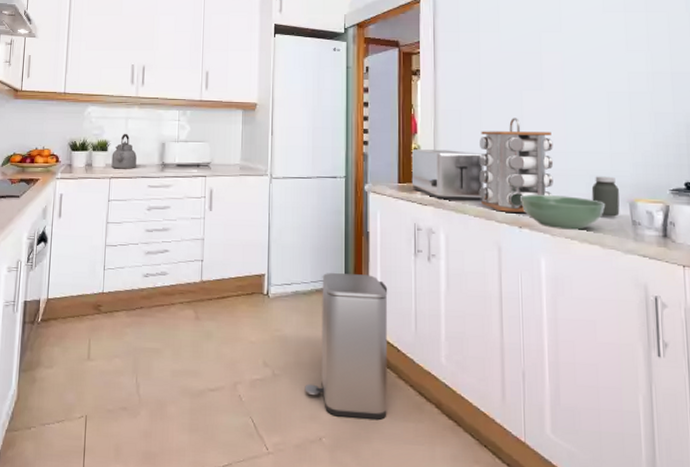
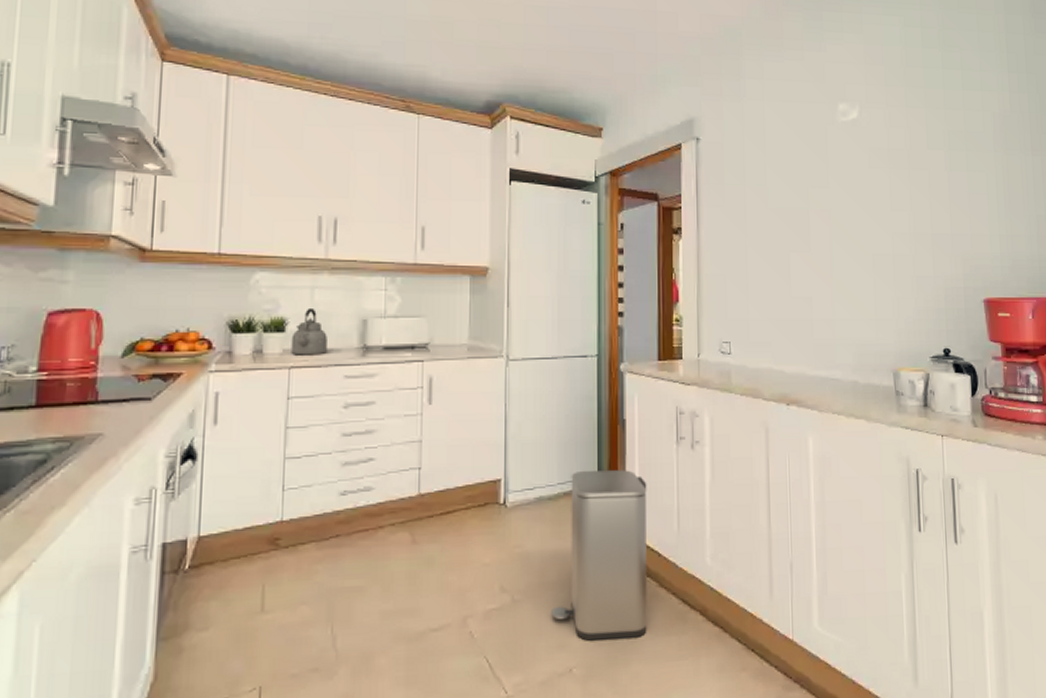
toaster: present [411,149,485,201] -> none [672,320,752,378]
spice rack: present [479,118,554,214] -> none [745,283,821,390]
bowl: present [519,195,606,230] -> none [787,368,871,404]
jar: present [591,176,620,217] -> none [857,345,884,388]

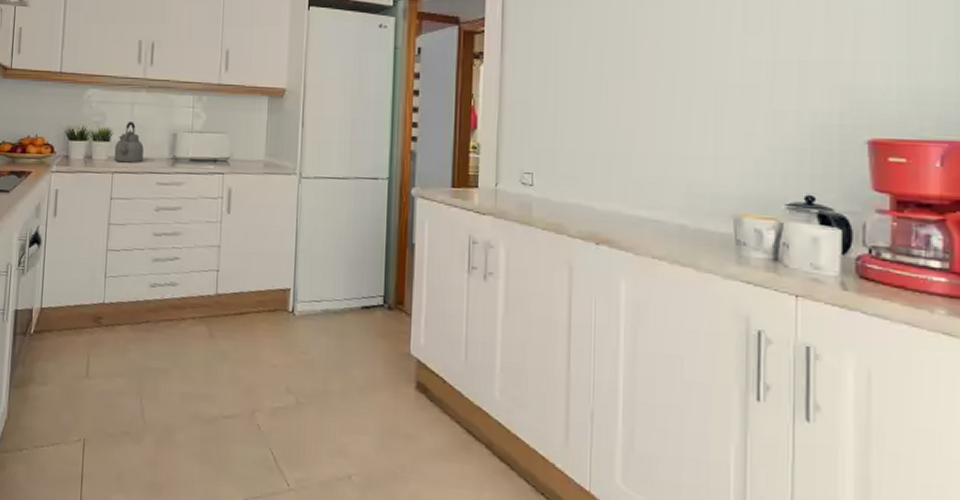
pedal bin: present [551,470,647,641] -> none [333,290,435,459]

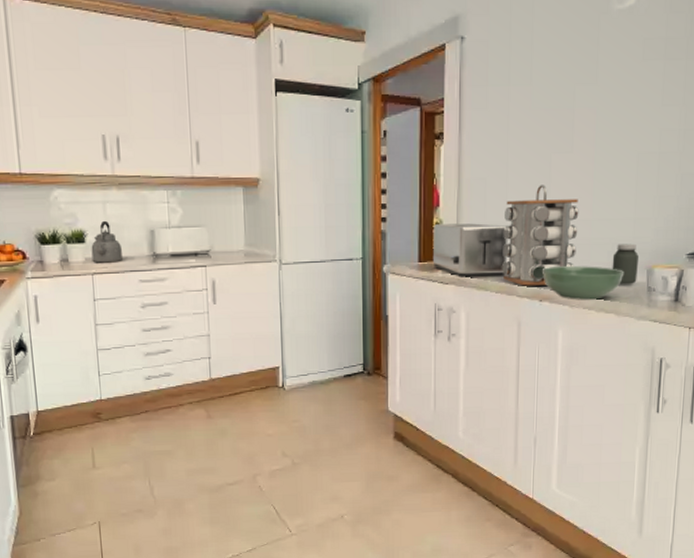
toaster: none [468,148,557,211] -> present [432,223,508,277]
spice rack: none [550,112,643,228] -> present [502,185,579,287]
bowl: none [598,205,704,249] -> present [541,266,625,300]
jar: none [687,185,721,235] -> present [612,243,638,285]

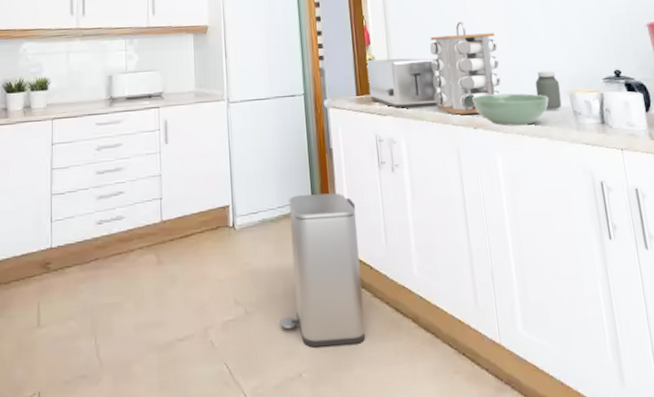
kettle: present [91,220,122,263] -> none [53,68,81,109]
pedal bin: none [325,359,407,495] -> present [280,193,366,348]

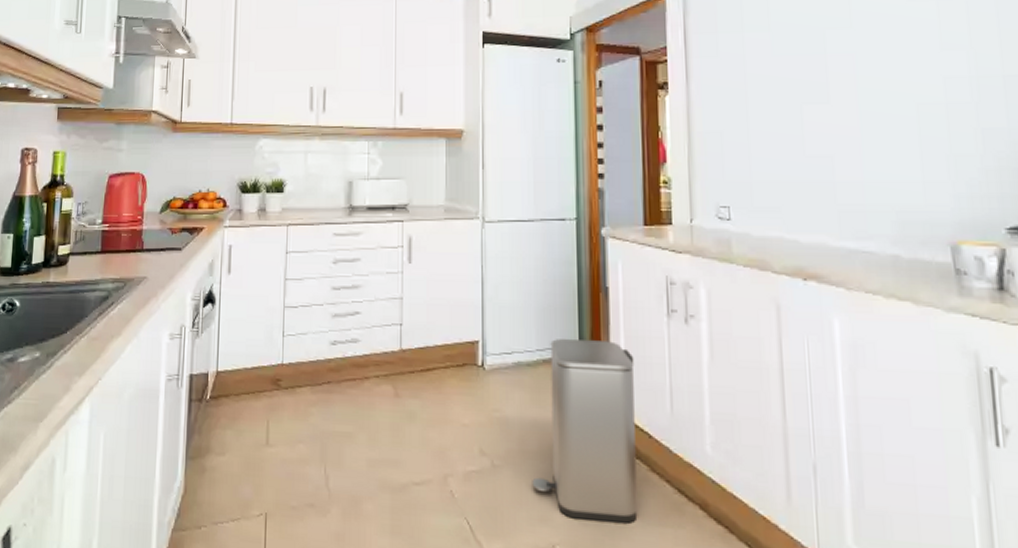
toaster: present [367,57,439,109] -> none [660,183,757,247]
spice rack: present [430,21,501,115] -> none [748,139,847,262]
bowl: present [471,93,549,127] -> none [802,238,919,282]
jar: present [535,71,562,110] -> none [898,212,938,265]

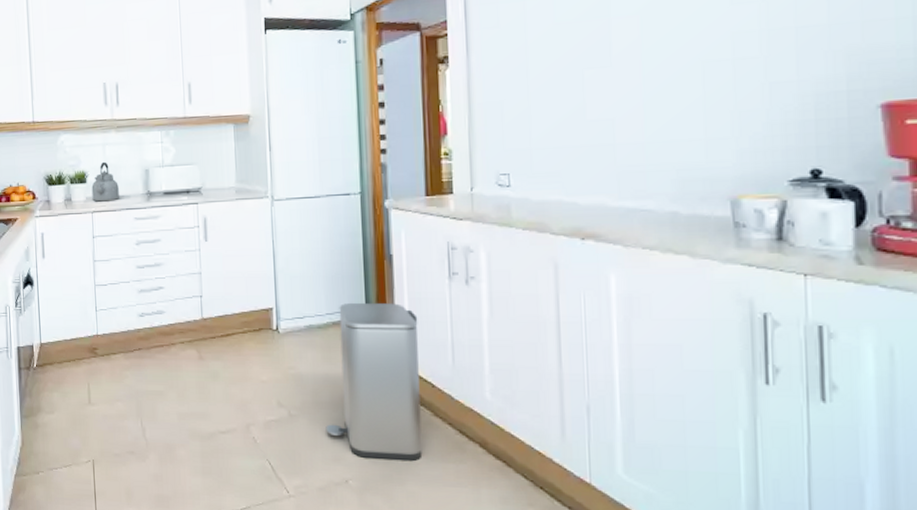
kettle: none [288,170,319,214] -> present [91,161,119,202]

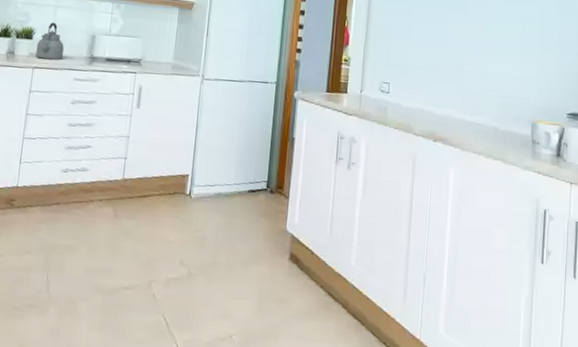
pedal bin: present [326,303,422,462] -> none [219,176,308,319]

